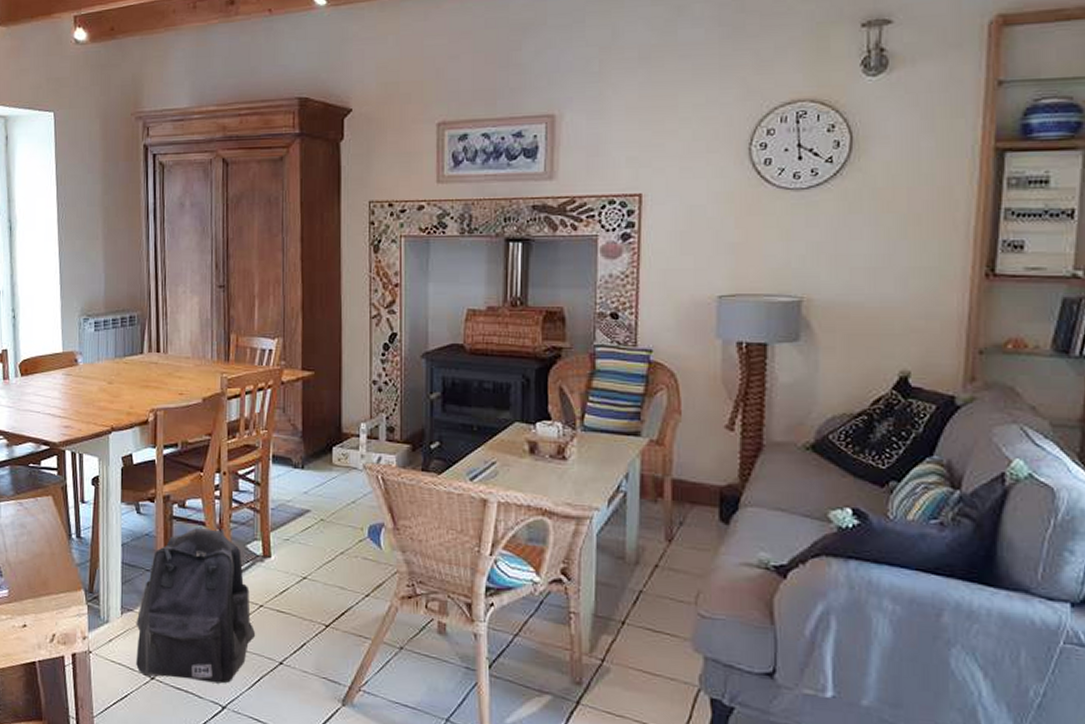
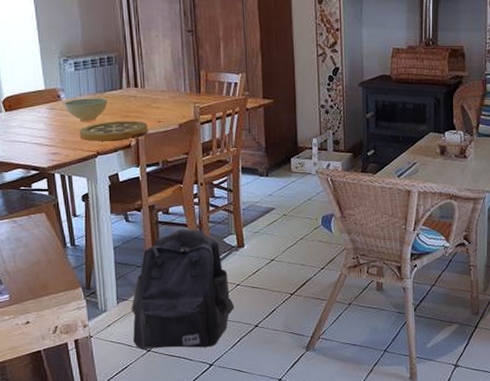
bowl: none [80,363,126,392] -> present [63,98,108,122]
decorative plate: none [94,391,169,415] -> present [79,120,149,141]

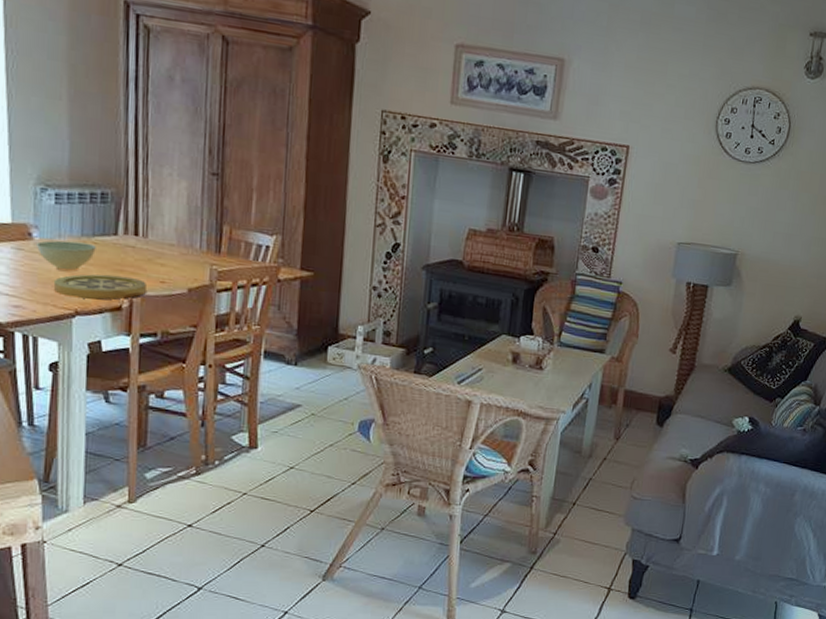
backpack: present [131,229,235,349] -> none [101,419,238,567]

